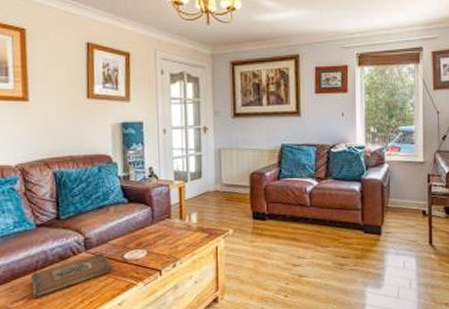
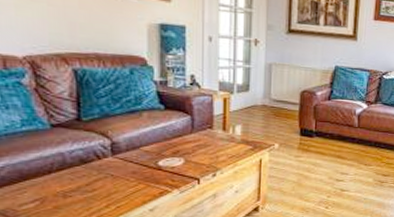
book: present [31,253,112,298] -> none [45,158,144,202]

